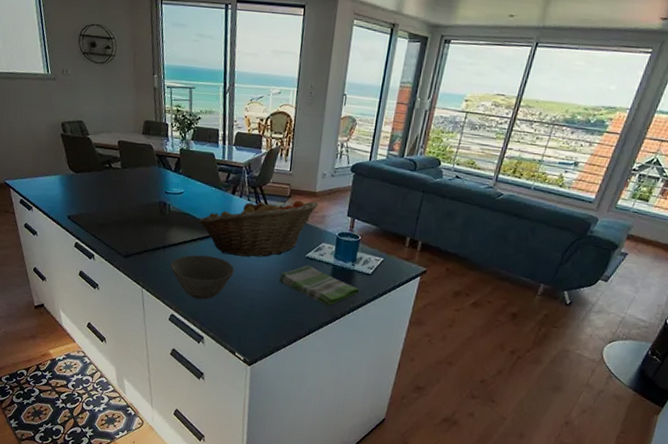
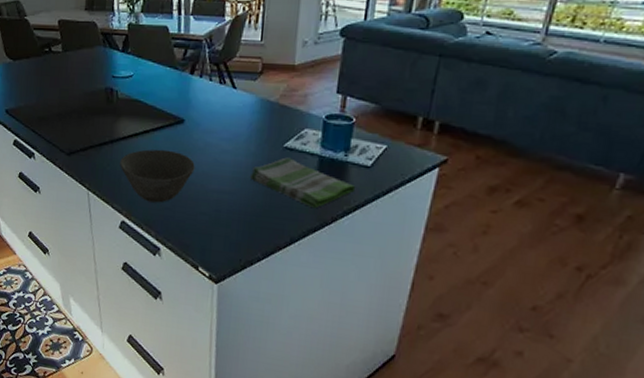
fruit basket: present [197,199,318,257] -> none [150,76,298,150]

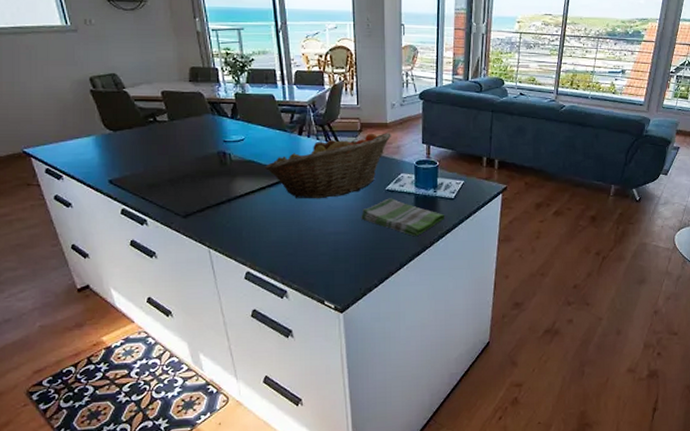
bowl: present [120,149,195,203] -> none [239,202,312,251]
fruit basket: none [150,76,298,150] -> present [264,133,391,199]

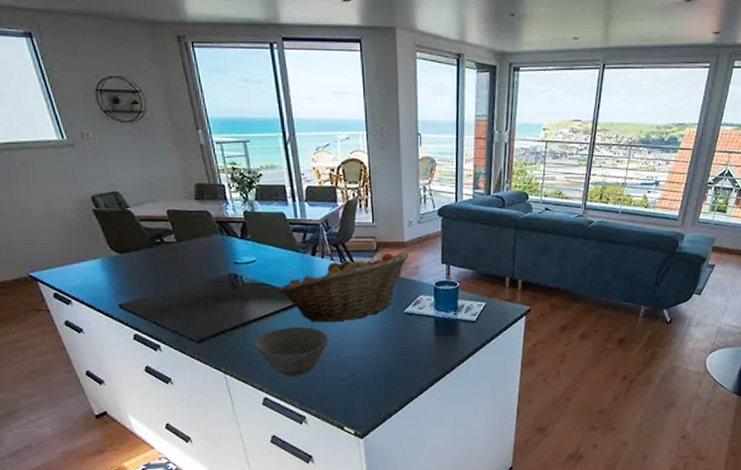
bowl: none [239,202,312,251] -> present [254,326,328,376]
dish towel: present [361,198,445,237] -> none [379,321,467,361]

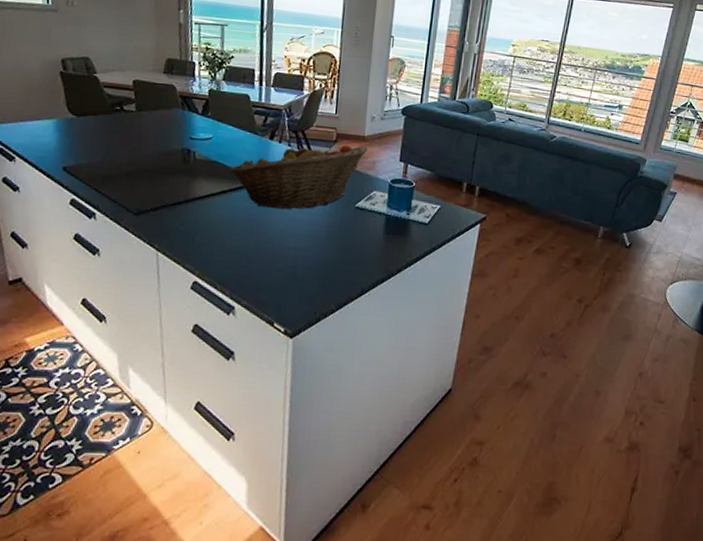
bowl: present [254,326,328,376] -> none [194,209,273,262]

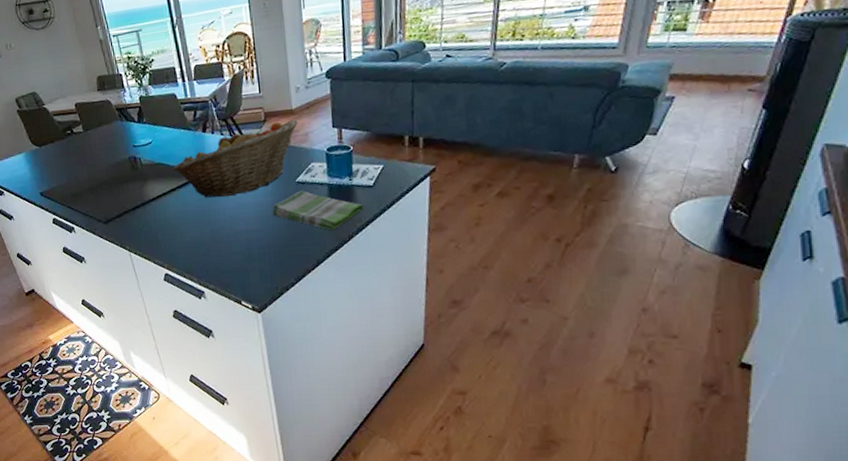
dish towel: none [325,216,417,262] -> present [272,190,364,231]

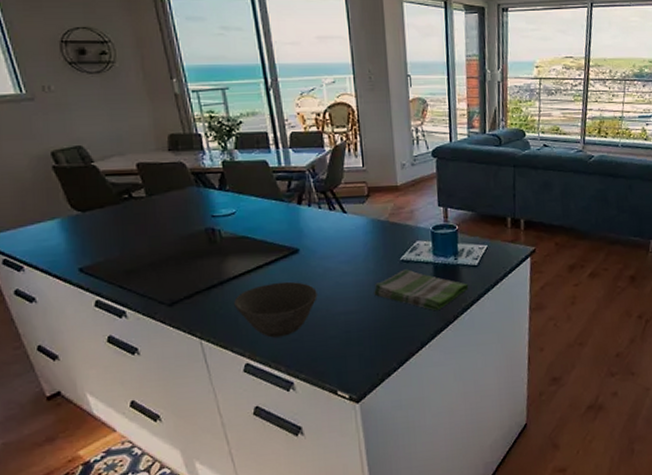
bowl: none [154,203,222,252] -> present [234,281,317,338]
fruit basket: present [172,119,298,198] -> none [260,196,403,276]

